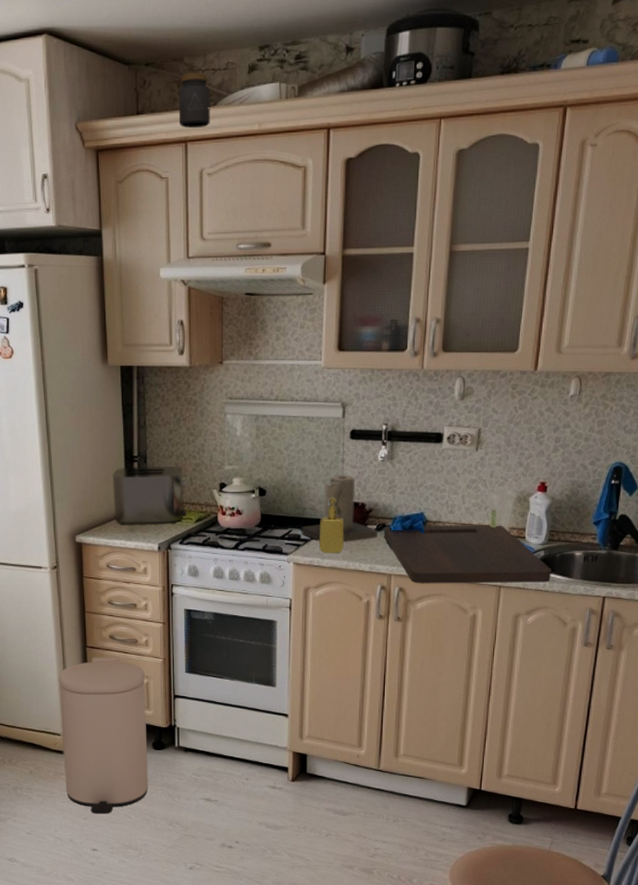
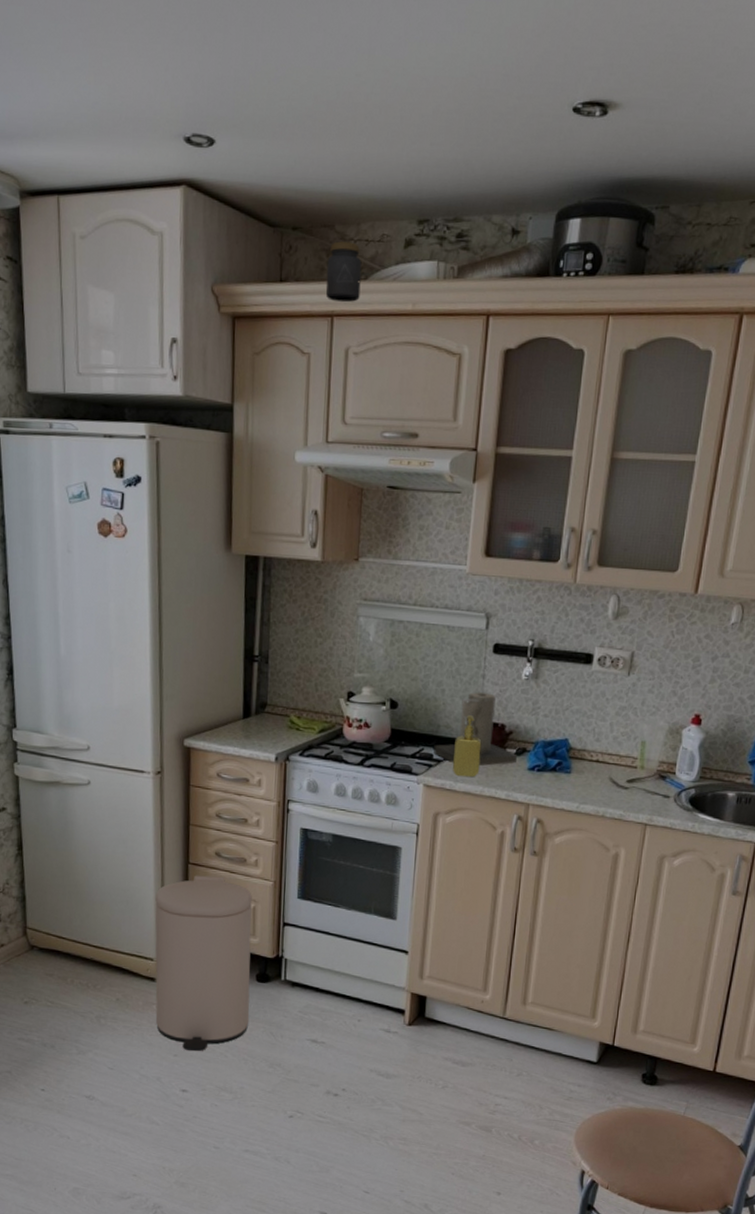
toaster: present [112,466,187,525] -> none [228,666,312,733]
cutting board: present [384,524,551,584] -> none [524,750,702,824]

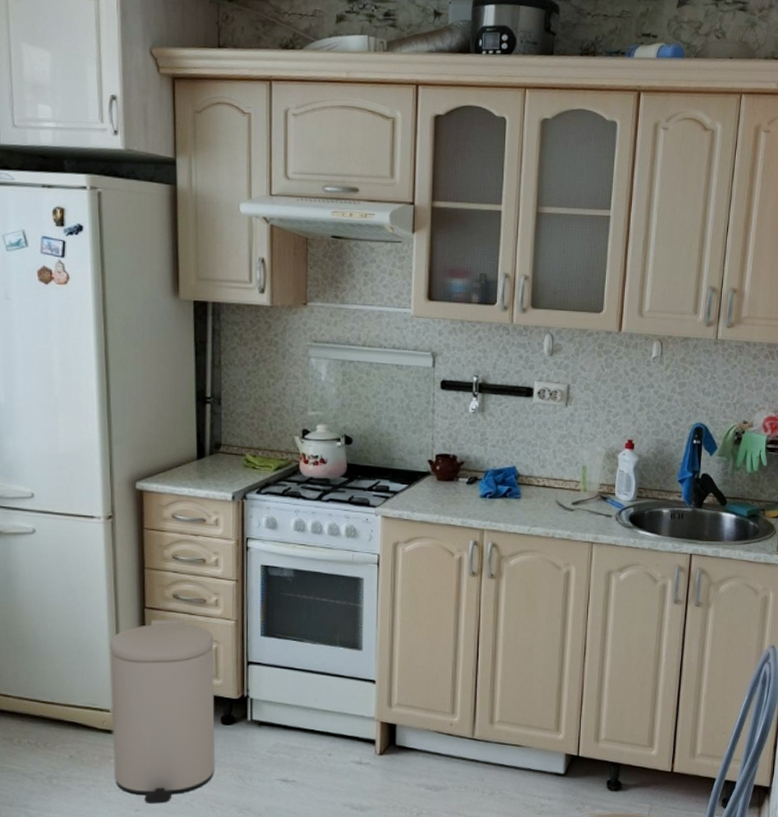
jar: present [325,241,362,303] -> none [263,14,297,69]
paper towel roll: present [434,692,517,766] -> none [390,426,469,495]
soap dispenser: present [452,715,482,778] -> none [408,448,435,507]

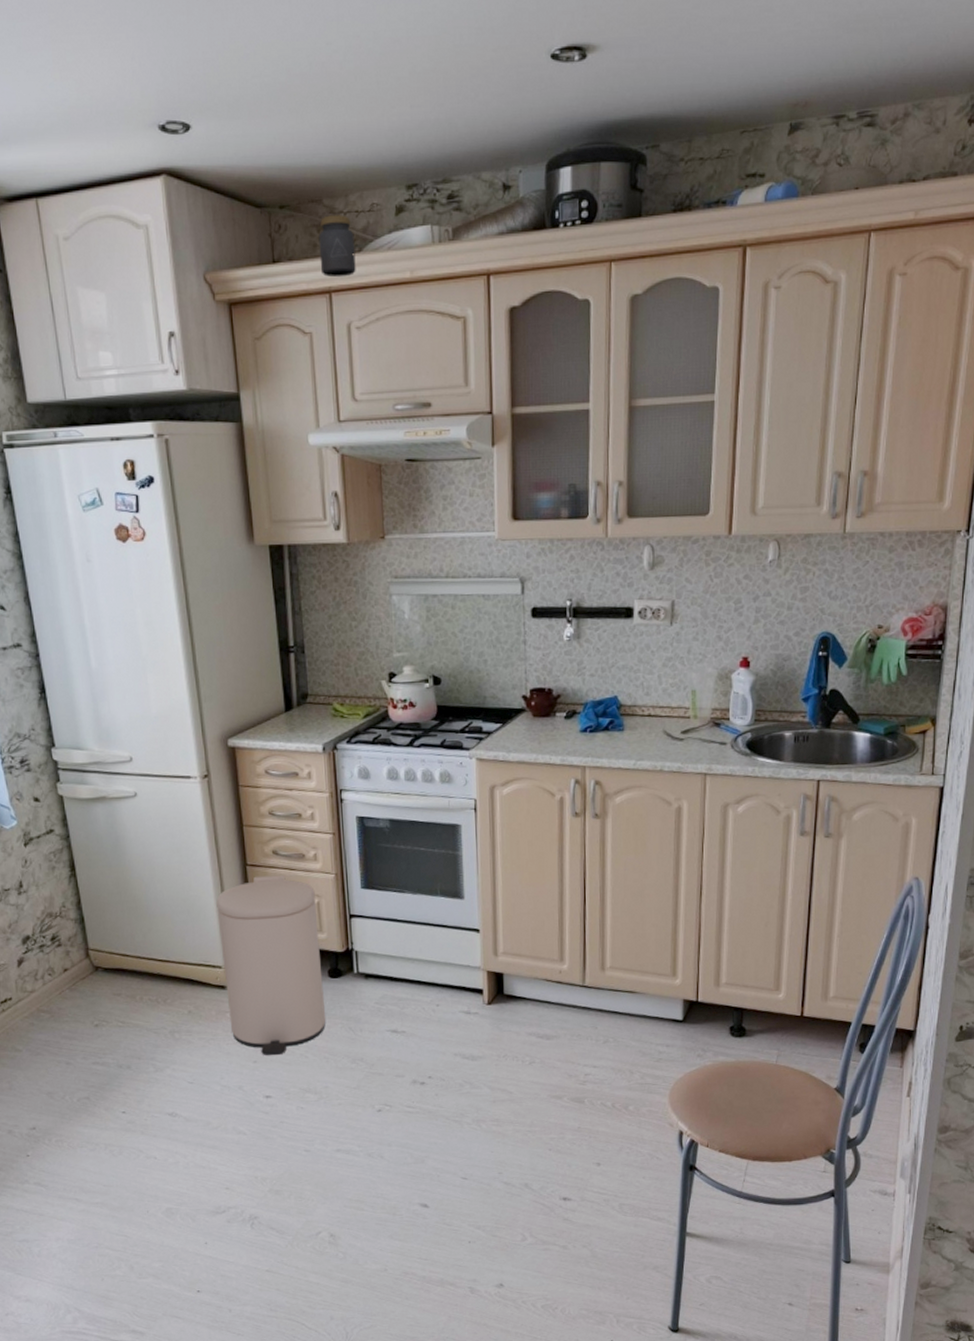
jar: none [263,14,297,69] -> present [318,215,356,278]

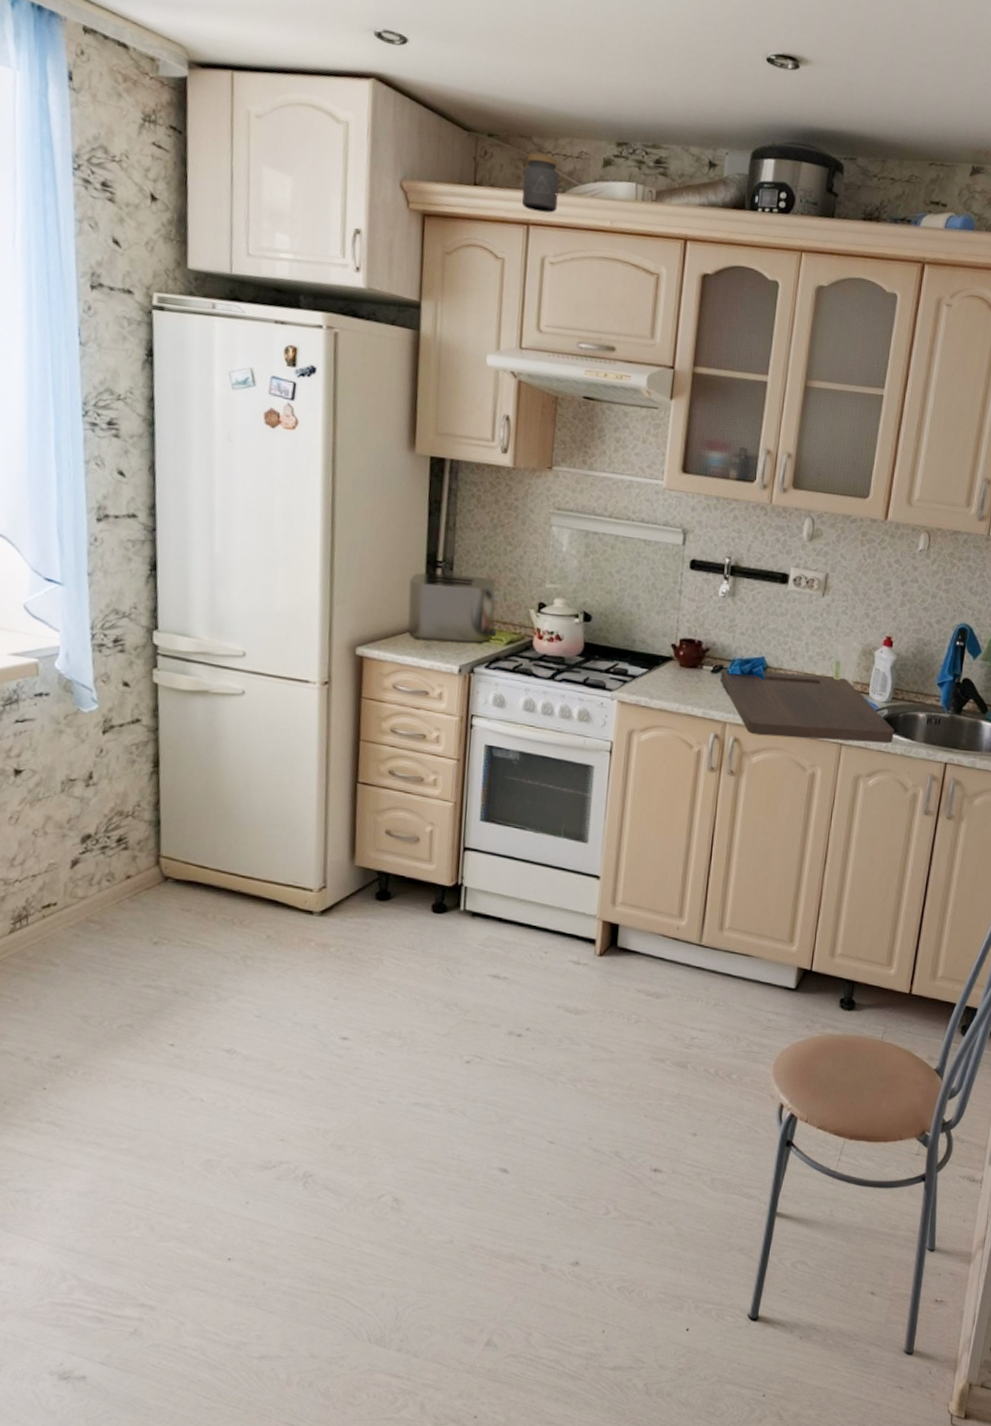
pedal bin: present [216,875,326,1056] -> none [313,795,429,993]
toaster: none [266,656,353,725] -> present [407,572,500,644]
cutting board: none [575,705,760,776] -> present [721,668,894,744]

